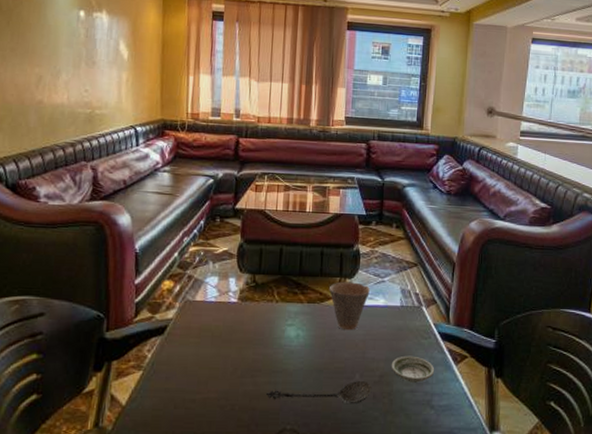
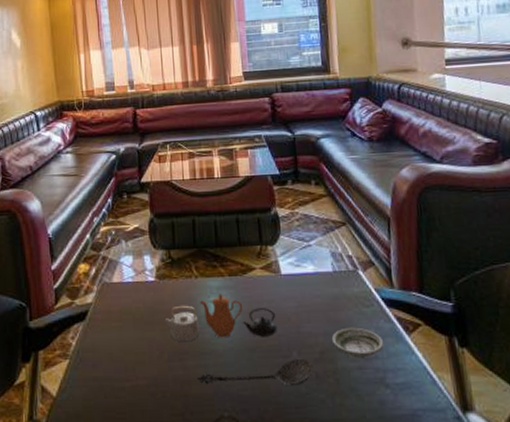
teapot: none [241,318,345,360] -> present [164,294,278,341]
cup: present [329,282,370,331] -> none [251,249,296,303]

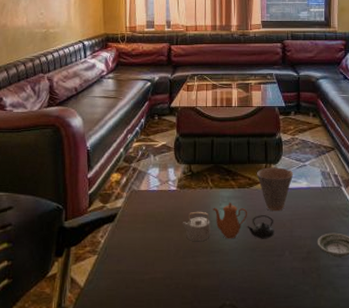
spoon: present [196,359,314,386] -> none [205,258,301,280]
cup: none [251,249,296,303] -> present [257,167,293,212]

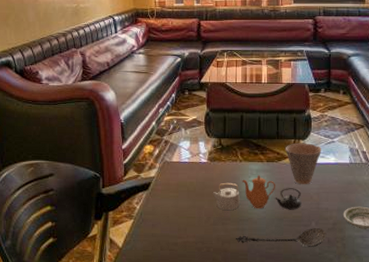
spoon: none [205,258,301,280] -> present [235,228,327,248]

